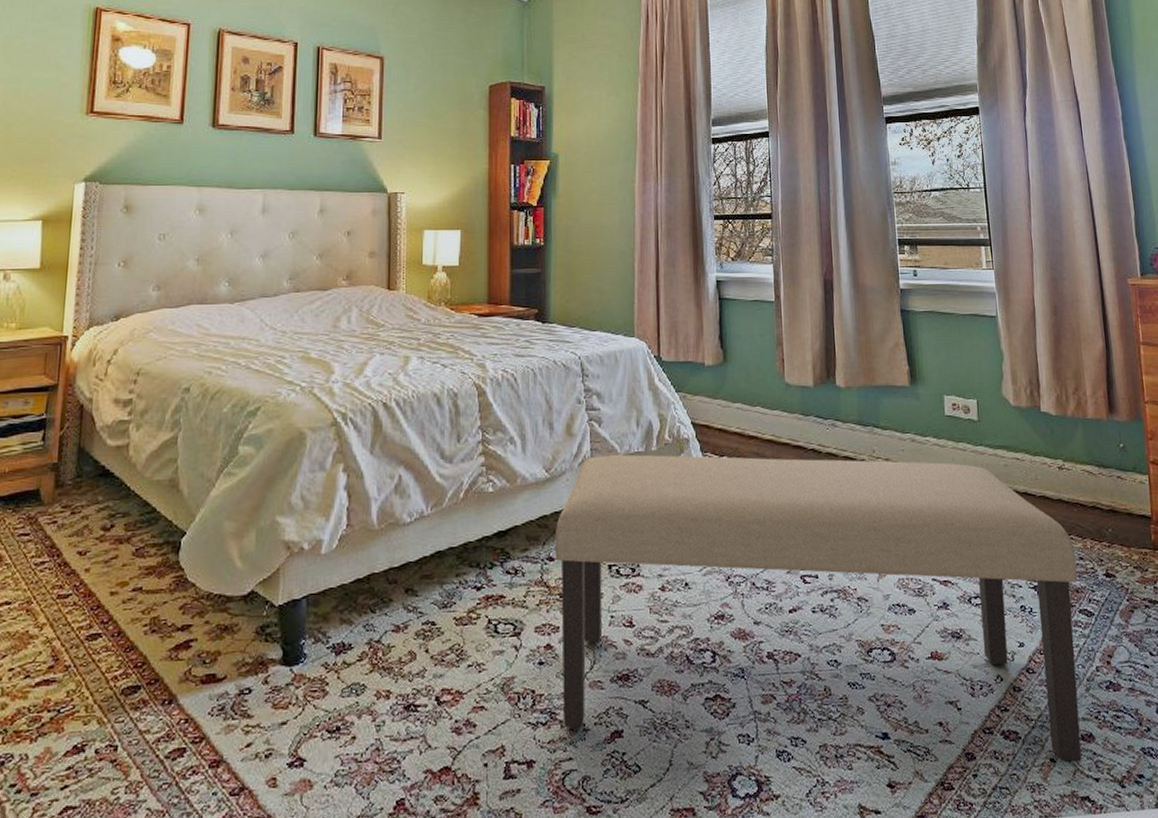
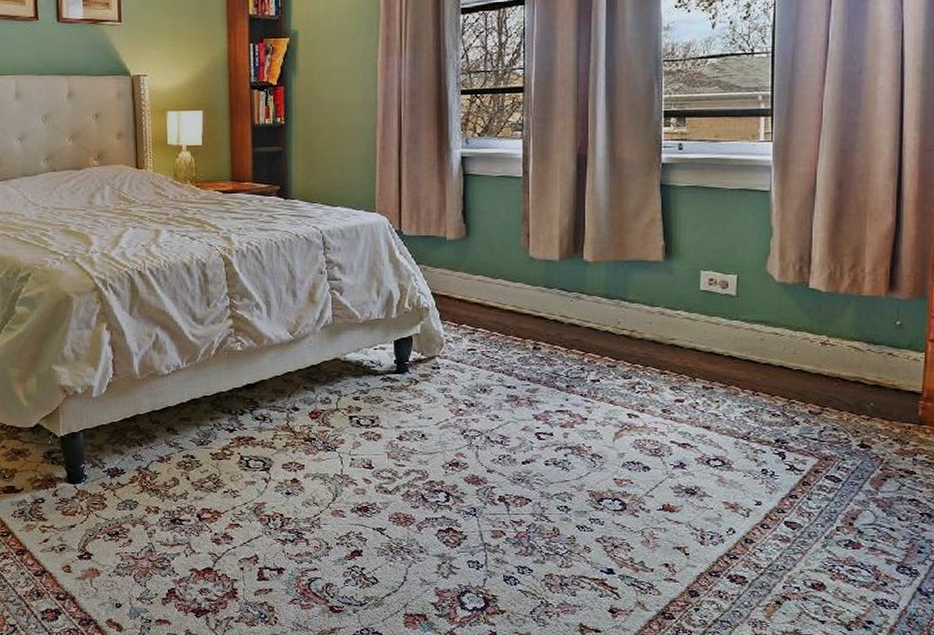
bench: present [554,454,1082,763] -> none [299,321,829,606]

